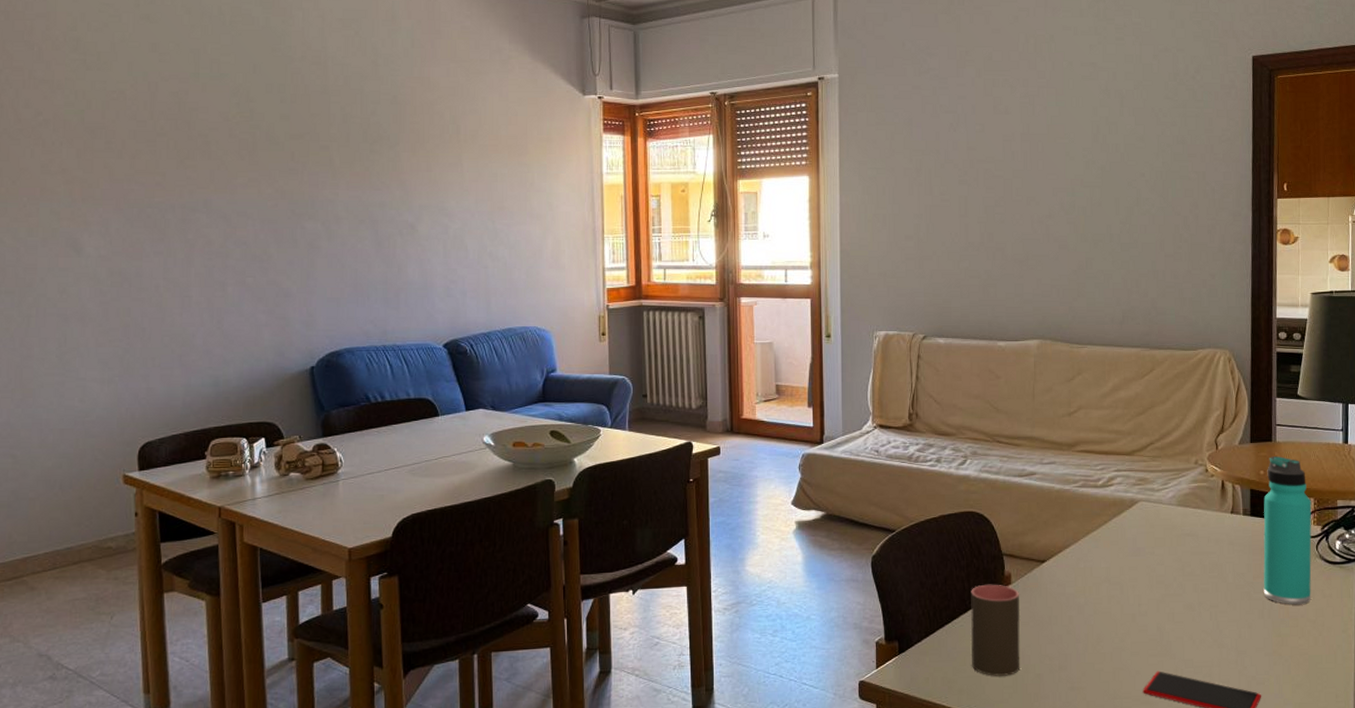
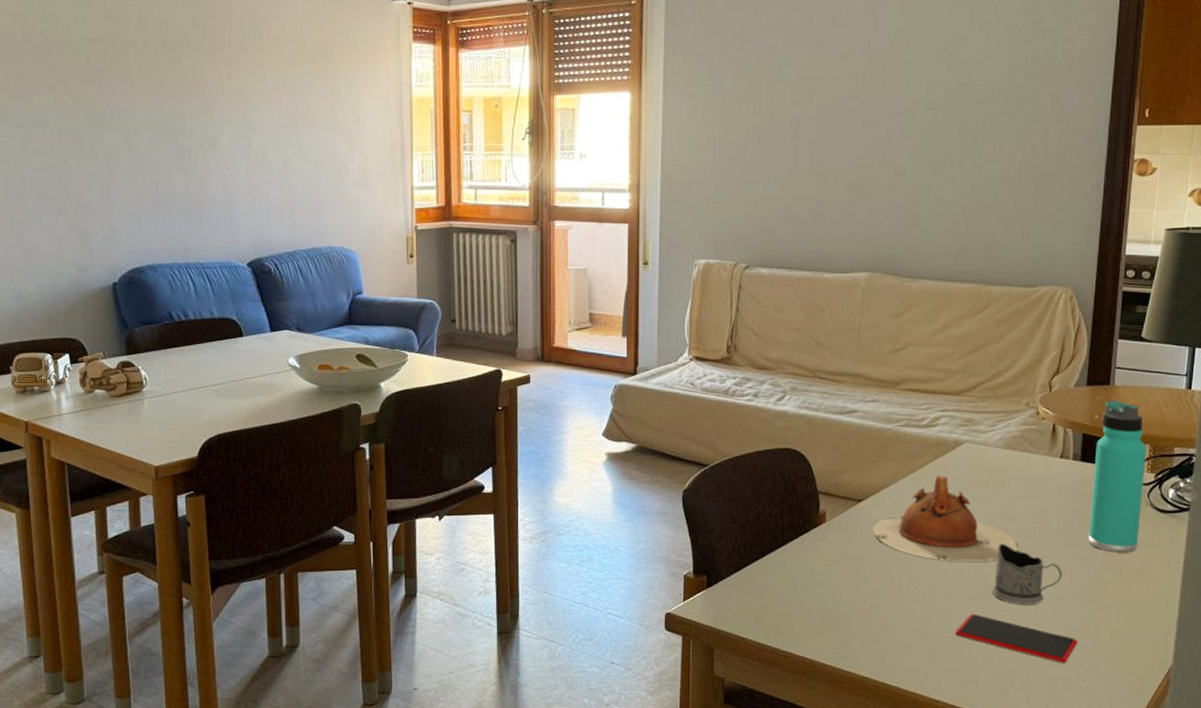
cup: present [970,584,1021,676] -> none [780,521,834,613]
teapot: none [1057,534,1196,619] -> present [872,475,1017,562]
tea glass holder: none [1175,599,1241,661] -> present [992,543,1062,605]

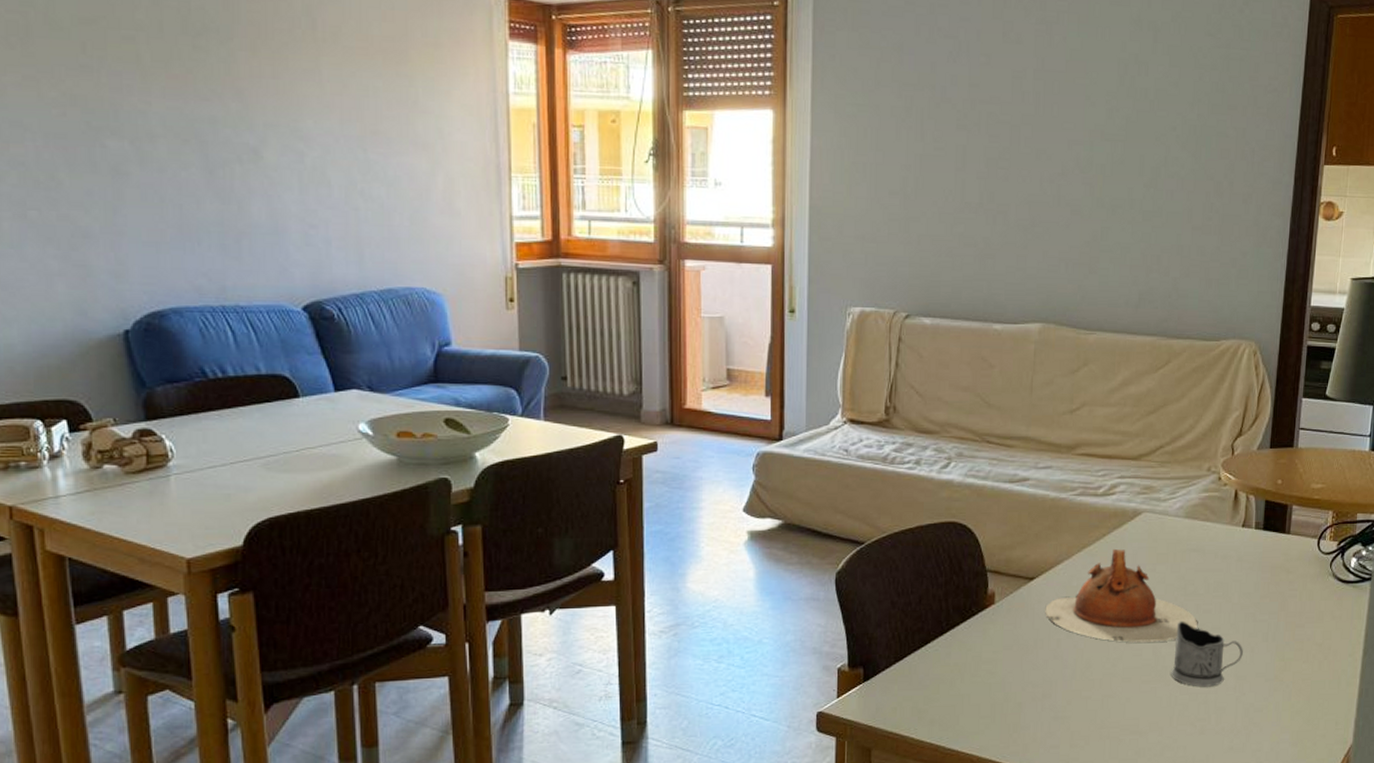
smartphone: present [955,613,1078,663] -> none [1132,698,1259,748]
thermos bottle: present [1088,401,1147,553] -> none [1269,464,1330,627]

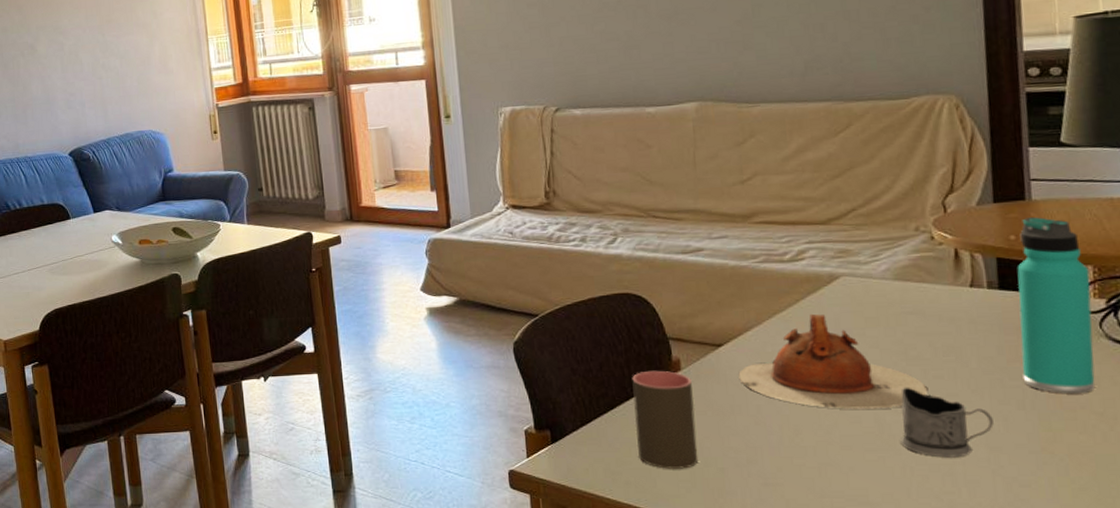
cup: none [945,604,1003,705] -> present [632,370,699,469]
thermos bottle: none [1269,464,1330,627] -> present [1017,217,1096,394]

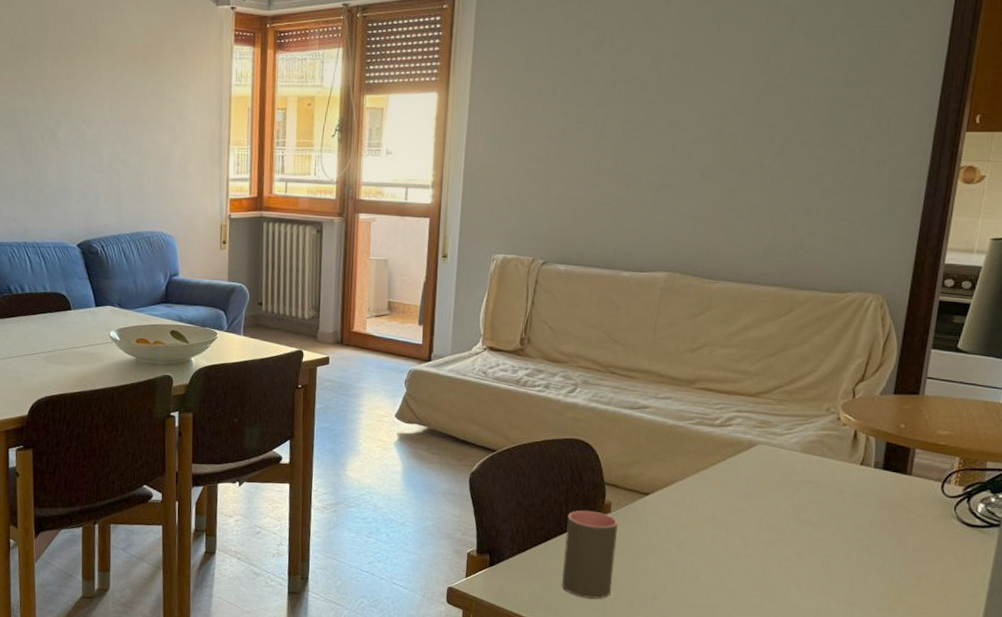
teapot: present [738,313,927,409] -> none [658,474,809,562]
tea glass holder: present [900,387,994,458] -> none [779,545,856,609]
thermos bottle: present [1017,217,1096,394] -> none [885,410,956,564]

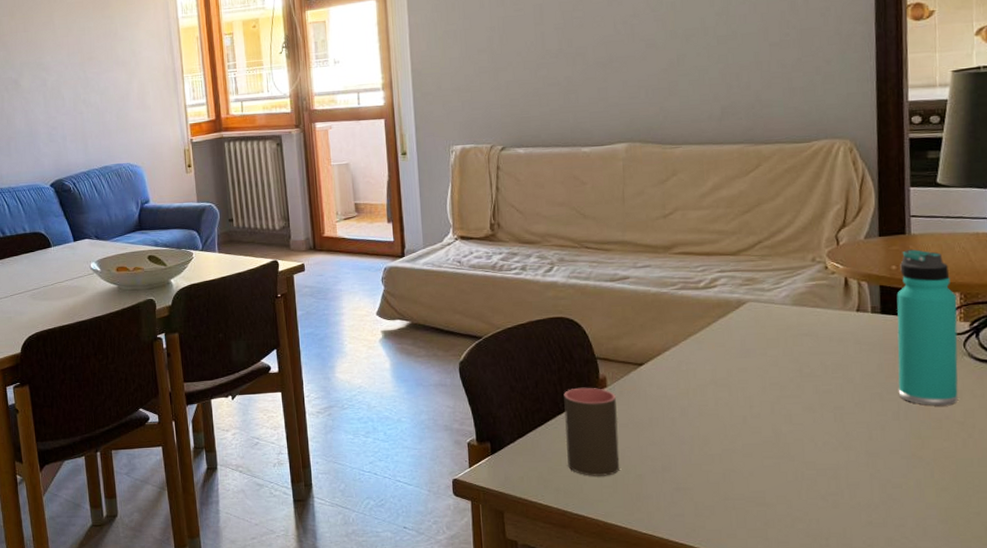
thermos bottle: none [885,410,956,564] -> present [896,249,958,406]

